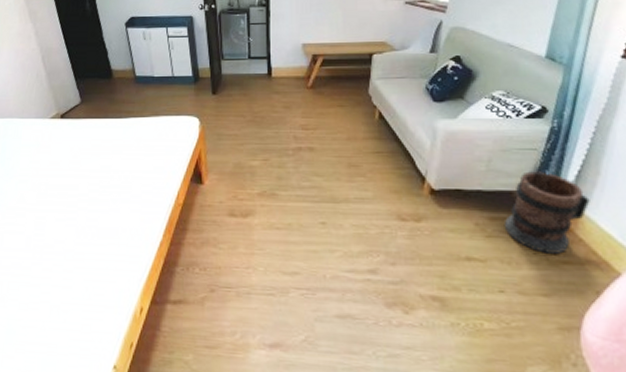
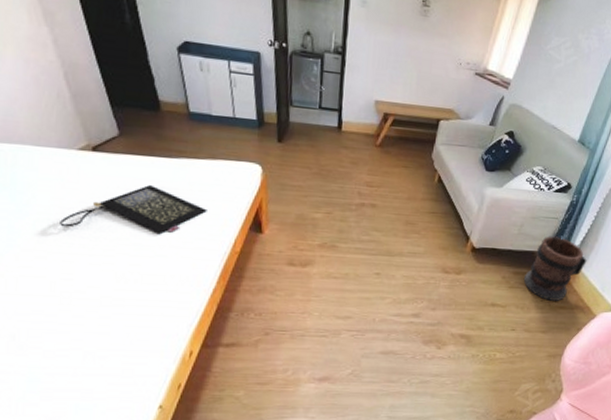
clutch bag: none [35,143,152,189] -> present [60,184,207,233]

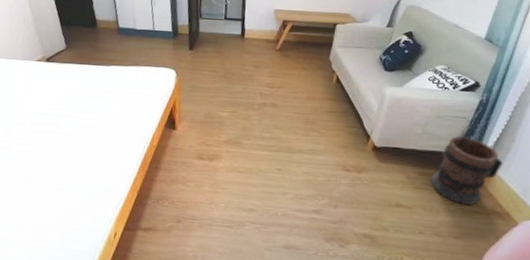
clutch bag: present [60,184,207,233] -> none [21,88,131,129]

